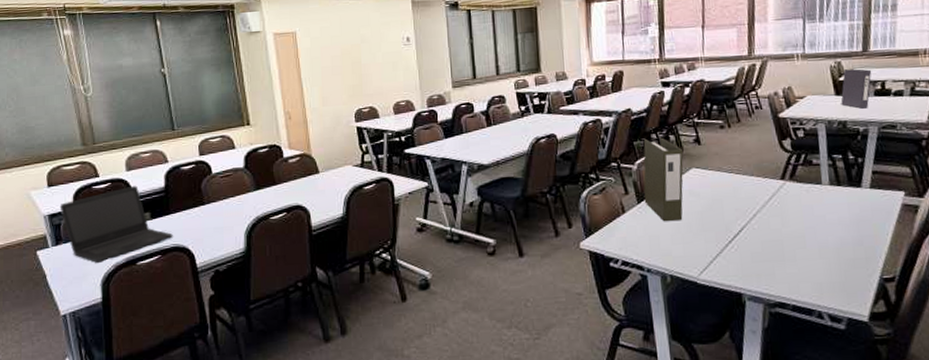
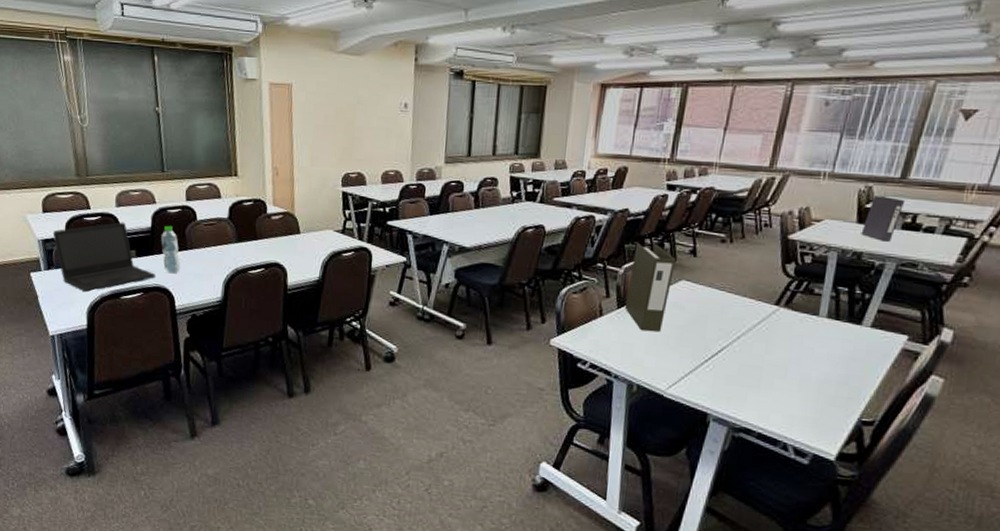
water bottle: none [175,182,199,232] -> present [160,225,181,274]

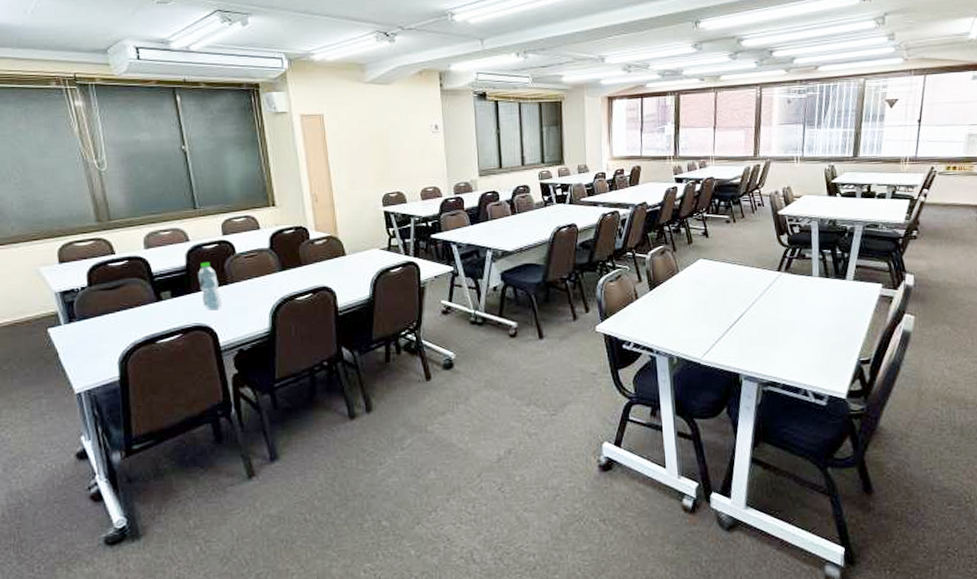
laptop: present [53,222,156,292] -> none [72,263,195,341]
binder: present [624,242,677,332] -> none [655,230,693,308]
binder: present [861,196,906,242] -> none [832,172,860,209]

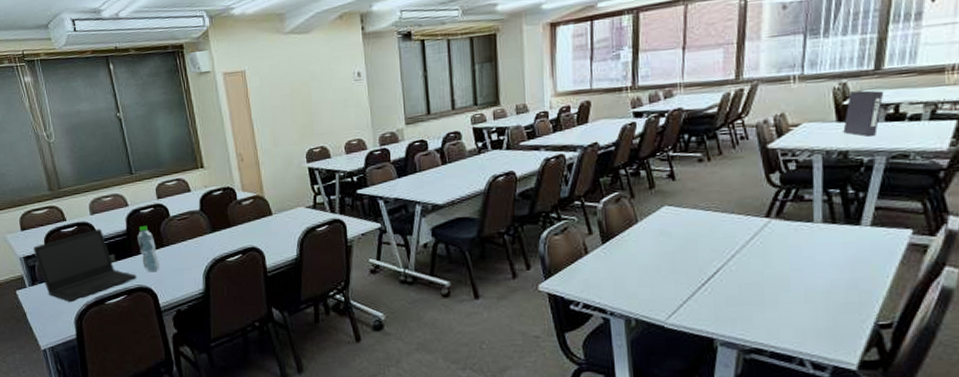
laptop: none [72,263,195,341] -> present [33,228,137,302]
binder: none [832,172,860,209] -> present [843,90,884,137]

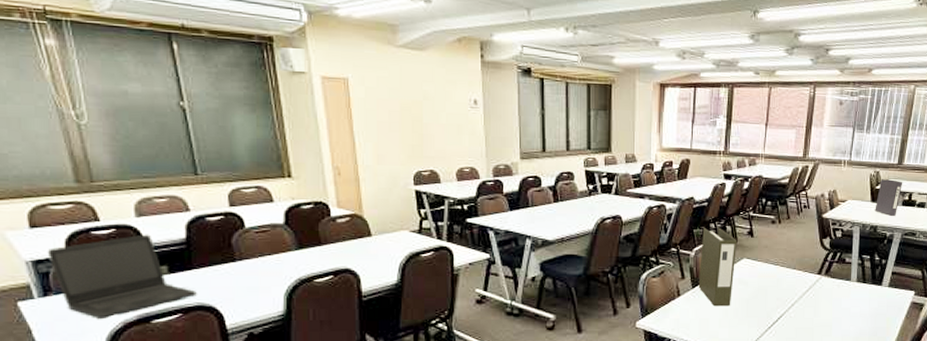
water bottle: present [136,225,160,273] -> none [199,235,229,289]
binder: none [609,173,655,264] -> present [698,227,738,307]

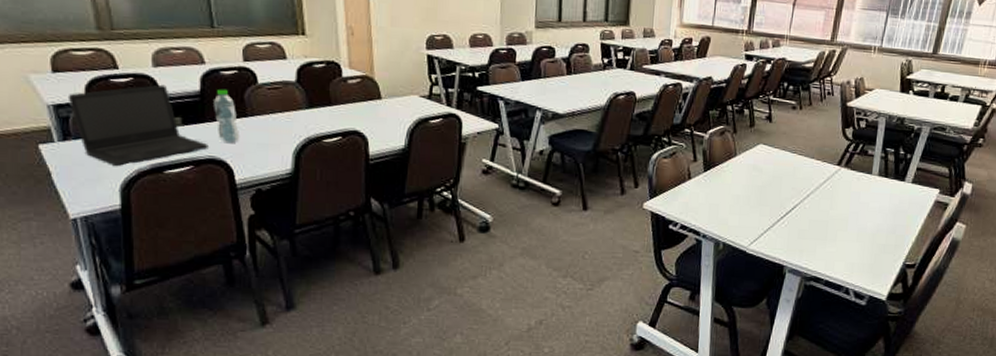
water bottle: none [199,235,229,289] -> present [212,88,240,144]
binder: present [698,227,738,307] -> none [710,109,755,193]
binder: present [875,179,903,216] -> none [903,68,937,109]

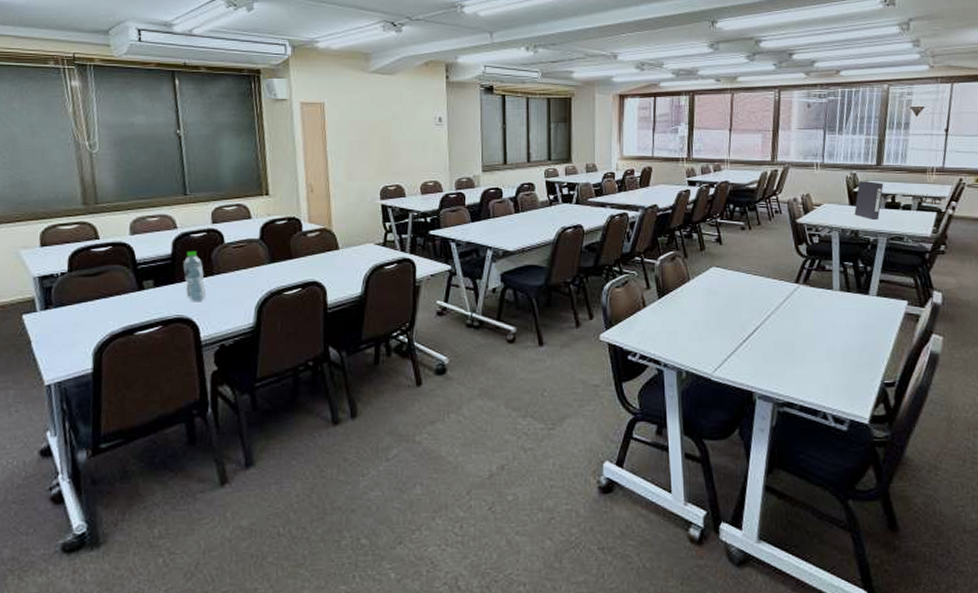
laptop: present [67,84,208,166] -> none [52,250,177,330]
binder: none [903,68,937,109] -> present [854,181,884,219]

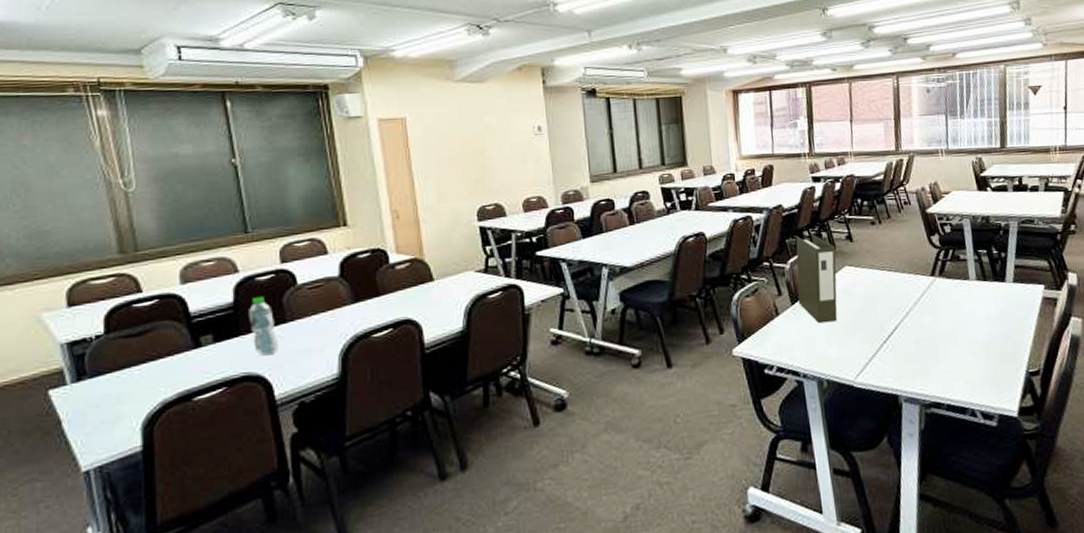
binder: none [665,235,705,318] -> present [795,234,838,324]
binder: present [854,181,884,219] -> none [983,164,1010,204]

